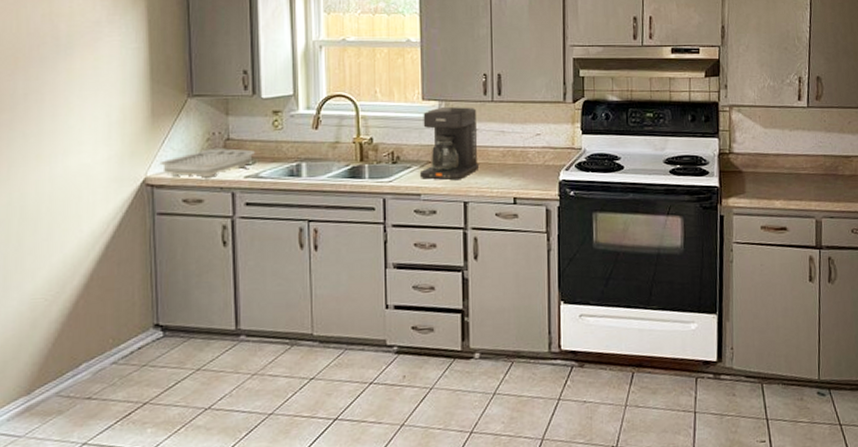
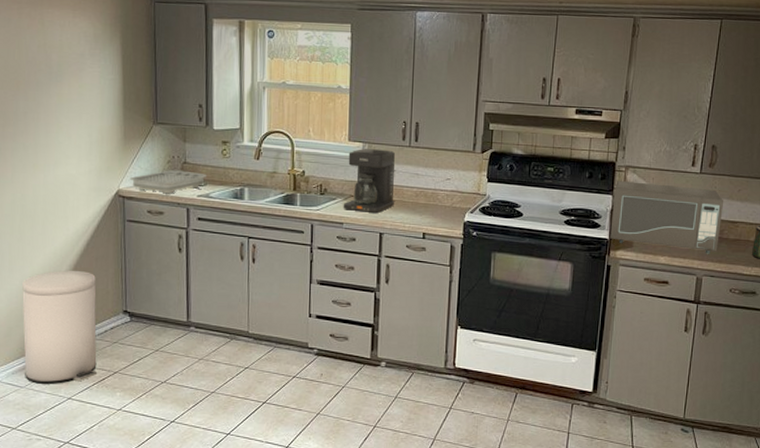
pedal bin: none [21,280,122,430] -> present [22,270,98,384]
microwave: none [719,121,836,194] -> present [610,180,724,254]

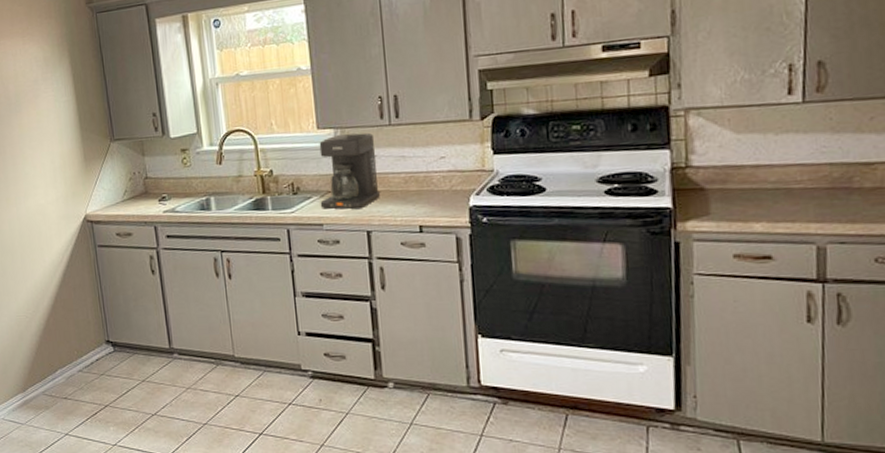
pedal bin: present [22,270,98,384] -> none [11,302,90,420]
dish rack: present [129,170,208,194] -> none [95,186,171,214]
microwave: present [610,180,724,254] -> none [672,122,848,213]

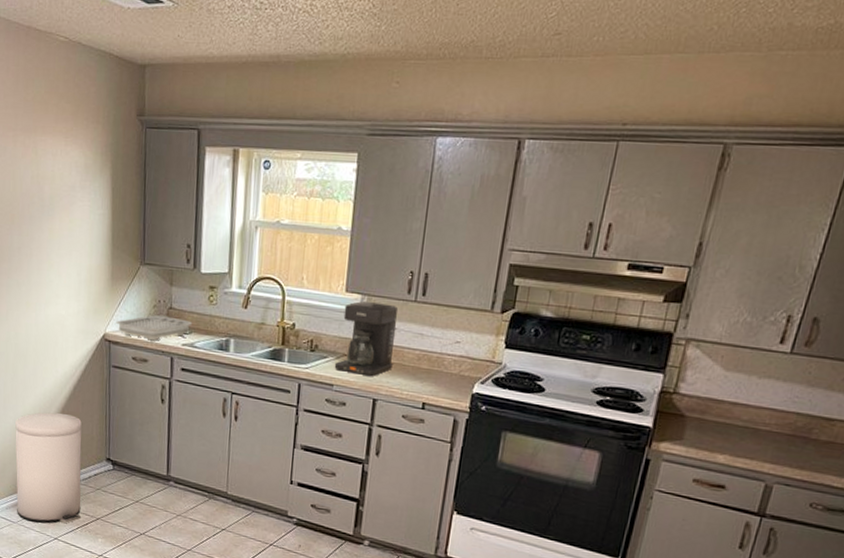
pedal bin: none [11,302,90,420] -> present [15,412,82,524]
dish rack: none [95,186,171,214] -> present [116,315,193,341]

